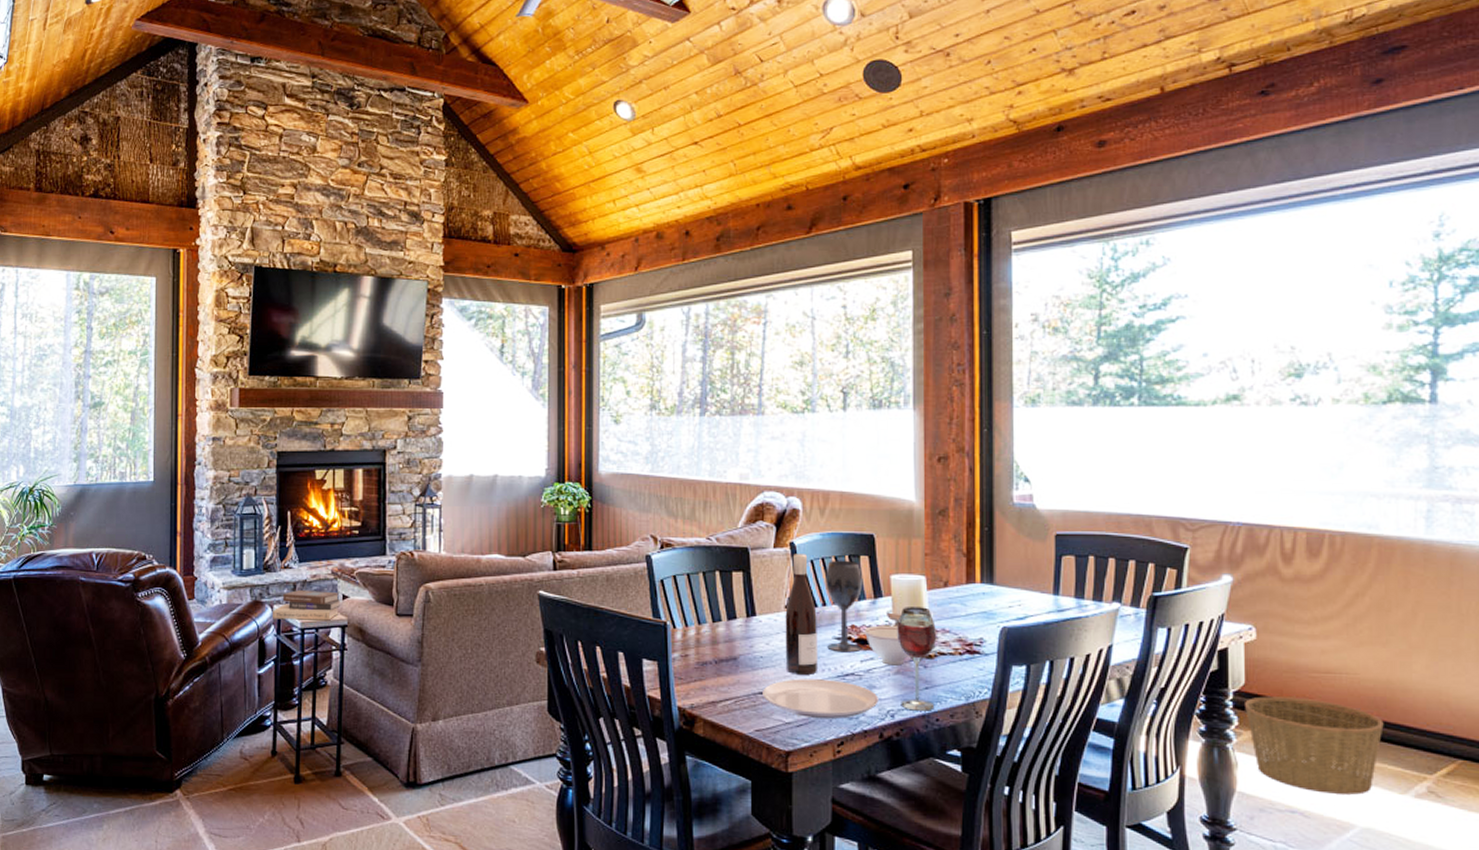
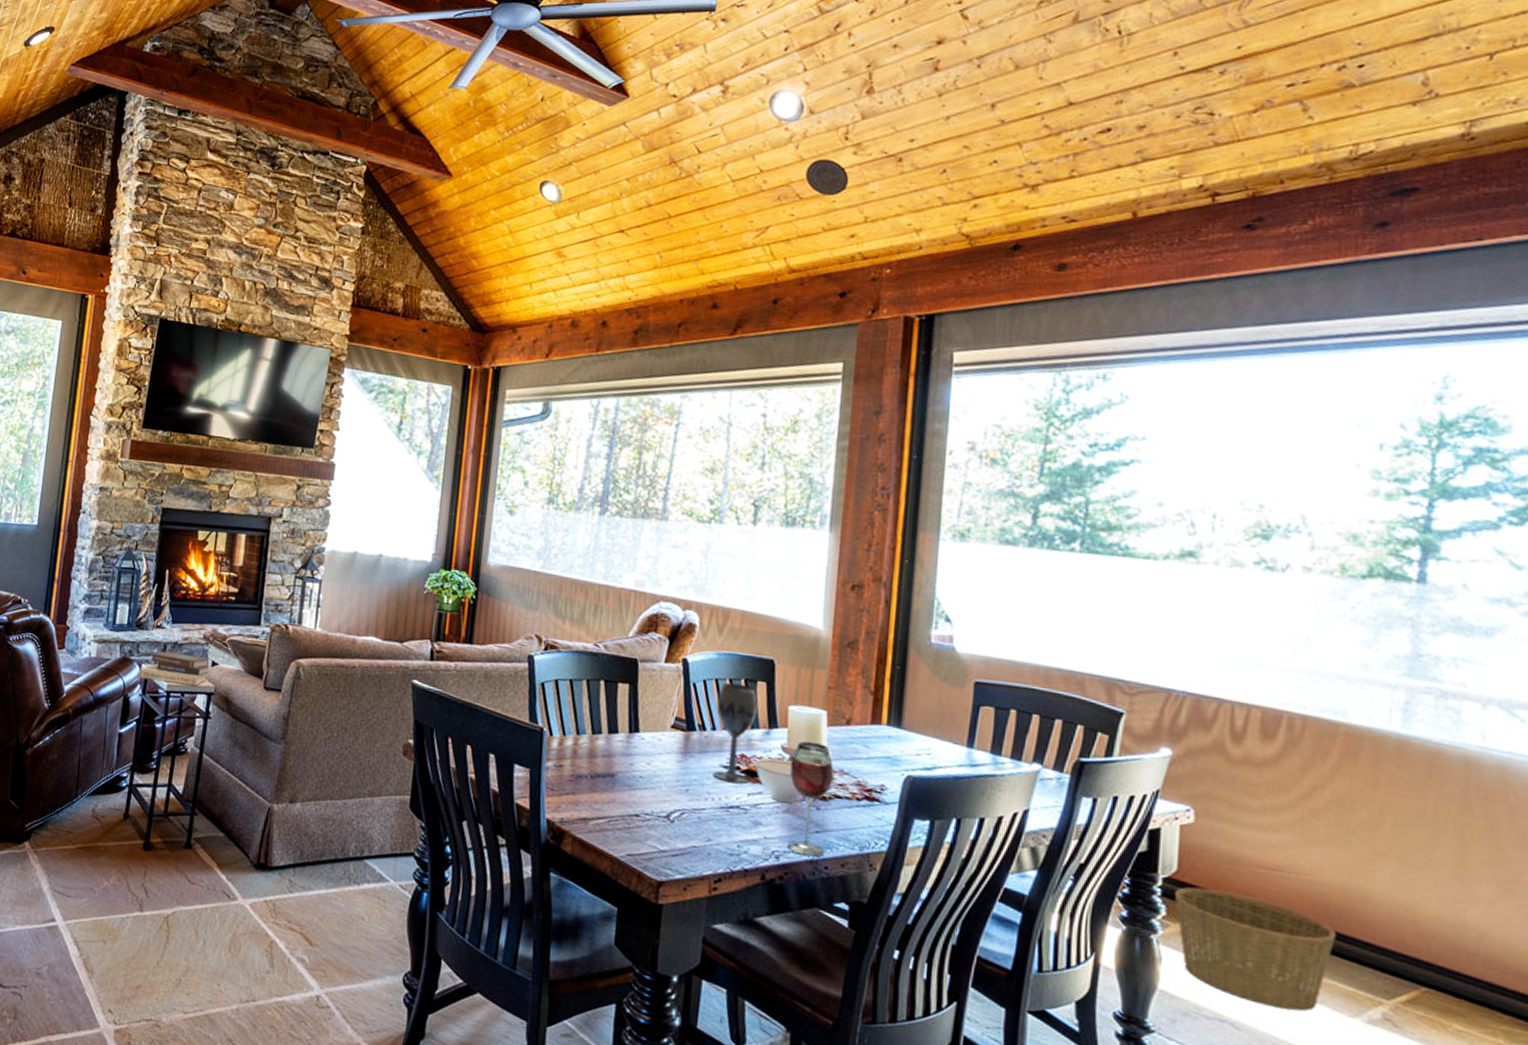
plate: present [762,678,879,719] -> none [638,804,764,854]
bottle: present [785,553,819,675] -> none [665,671,705,802]

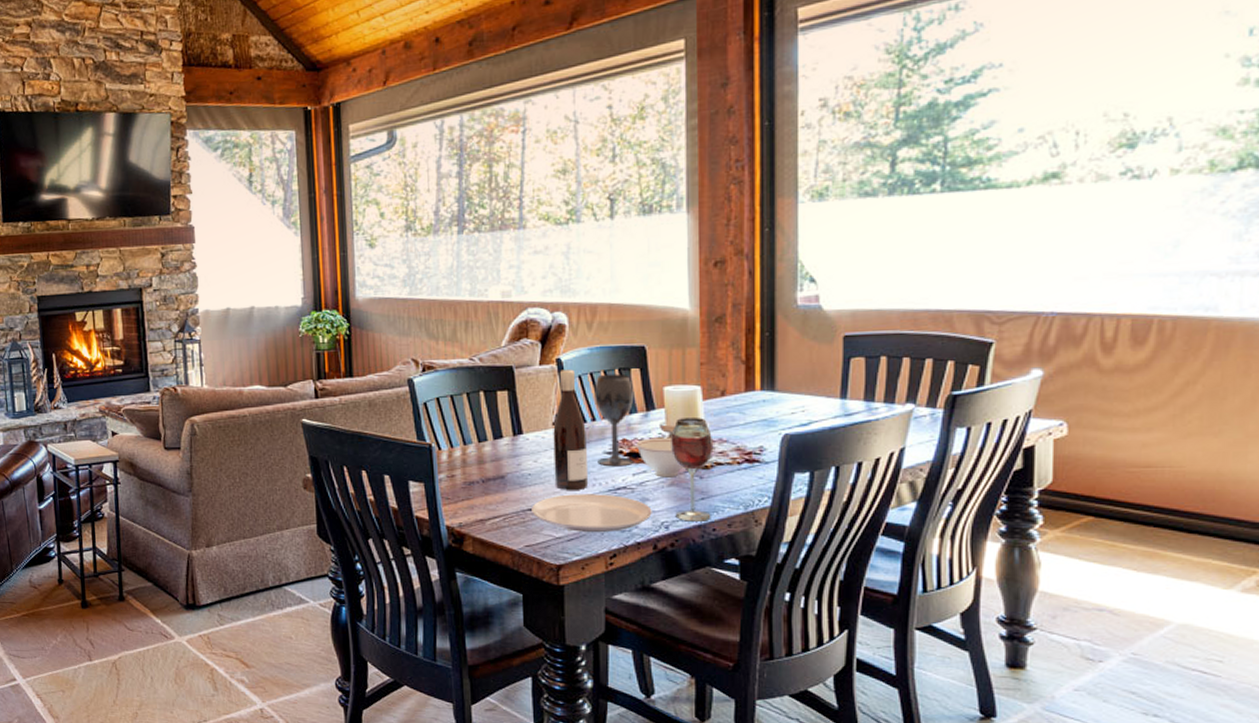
books: present [140,651,210,686] -> none [47,429,111,458]
plate: none [638,804,764,854] -> present [532,494,652,532]
bottle: none [665,671,705,802] -> present [553,369,589,490]
basket: present [1175,887,1336,1011] -> none [1051,494,1210,591]

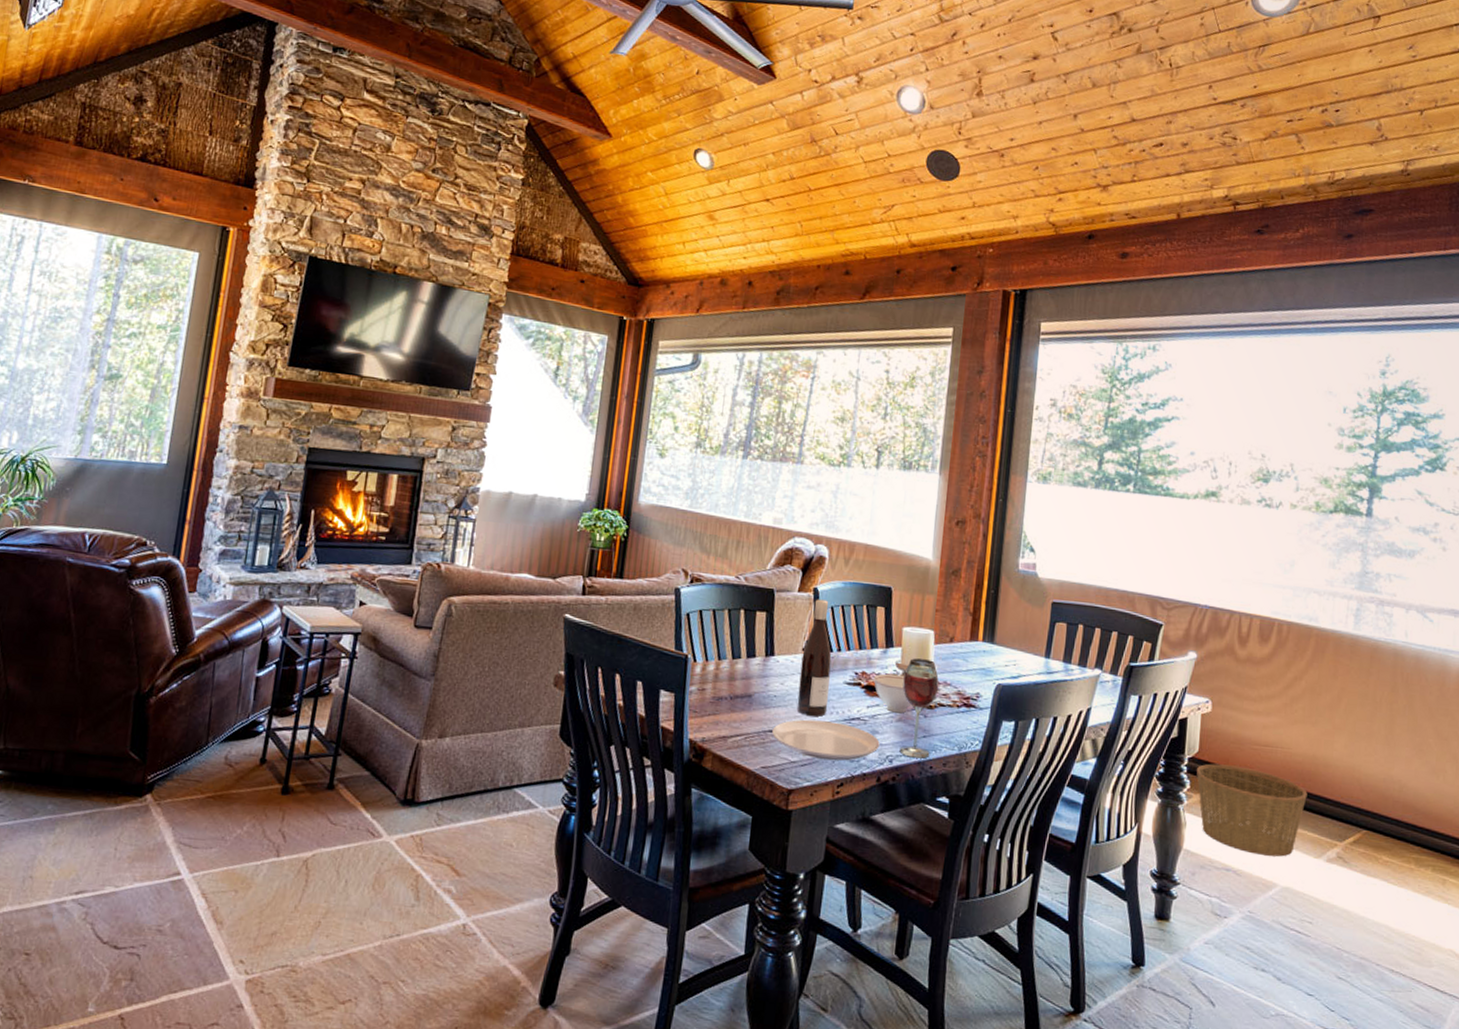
wine glass: present [594,373,634,467] -> none [838,608,877,699]
basket: none [1051,494,1210,591] -> present [1196,763,1308,857]

